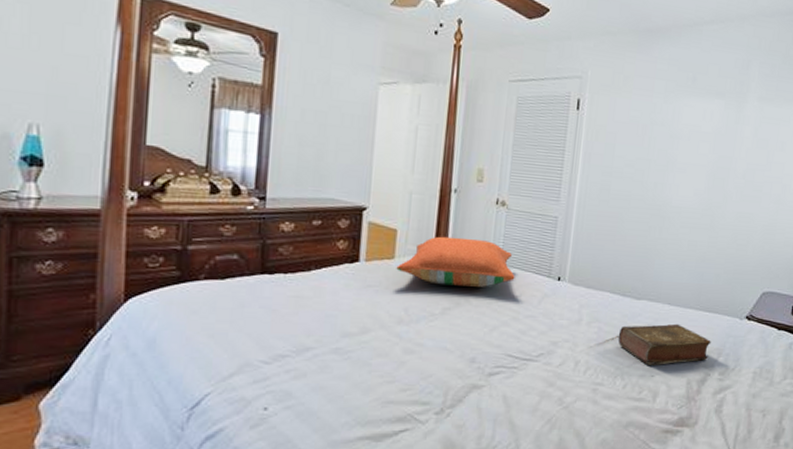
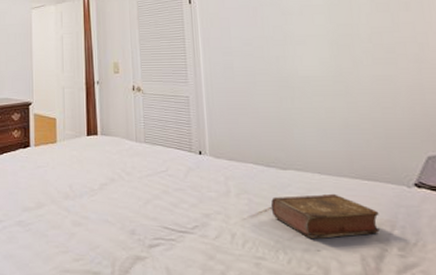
pillow: present [396,236,515,288] -> none [59,121,159,165]

